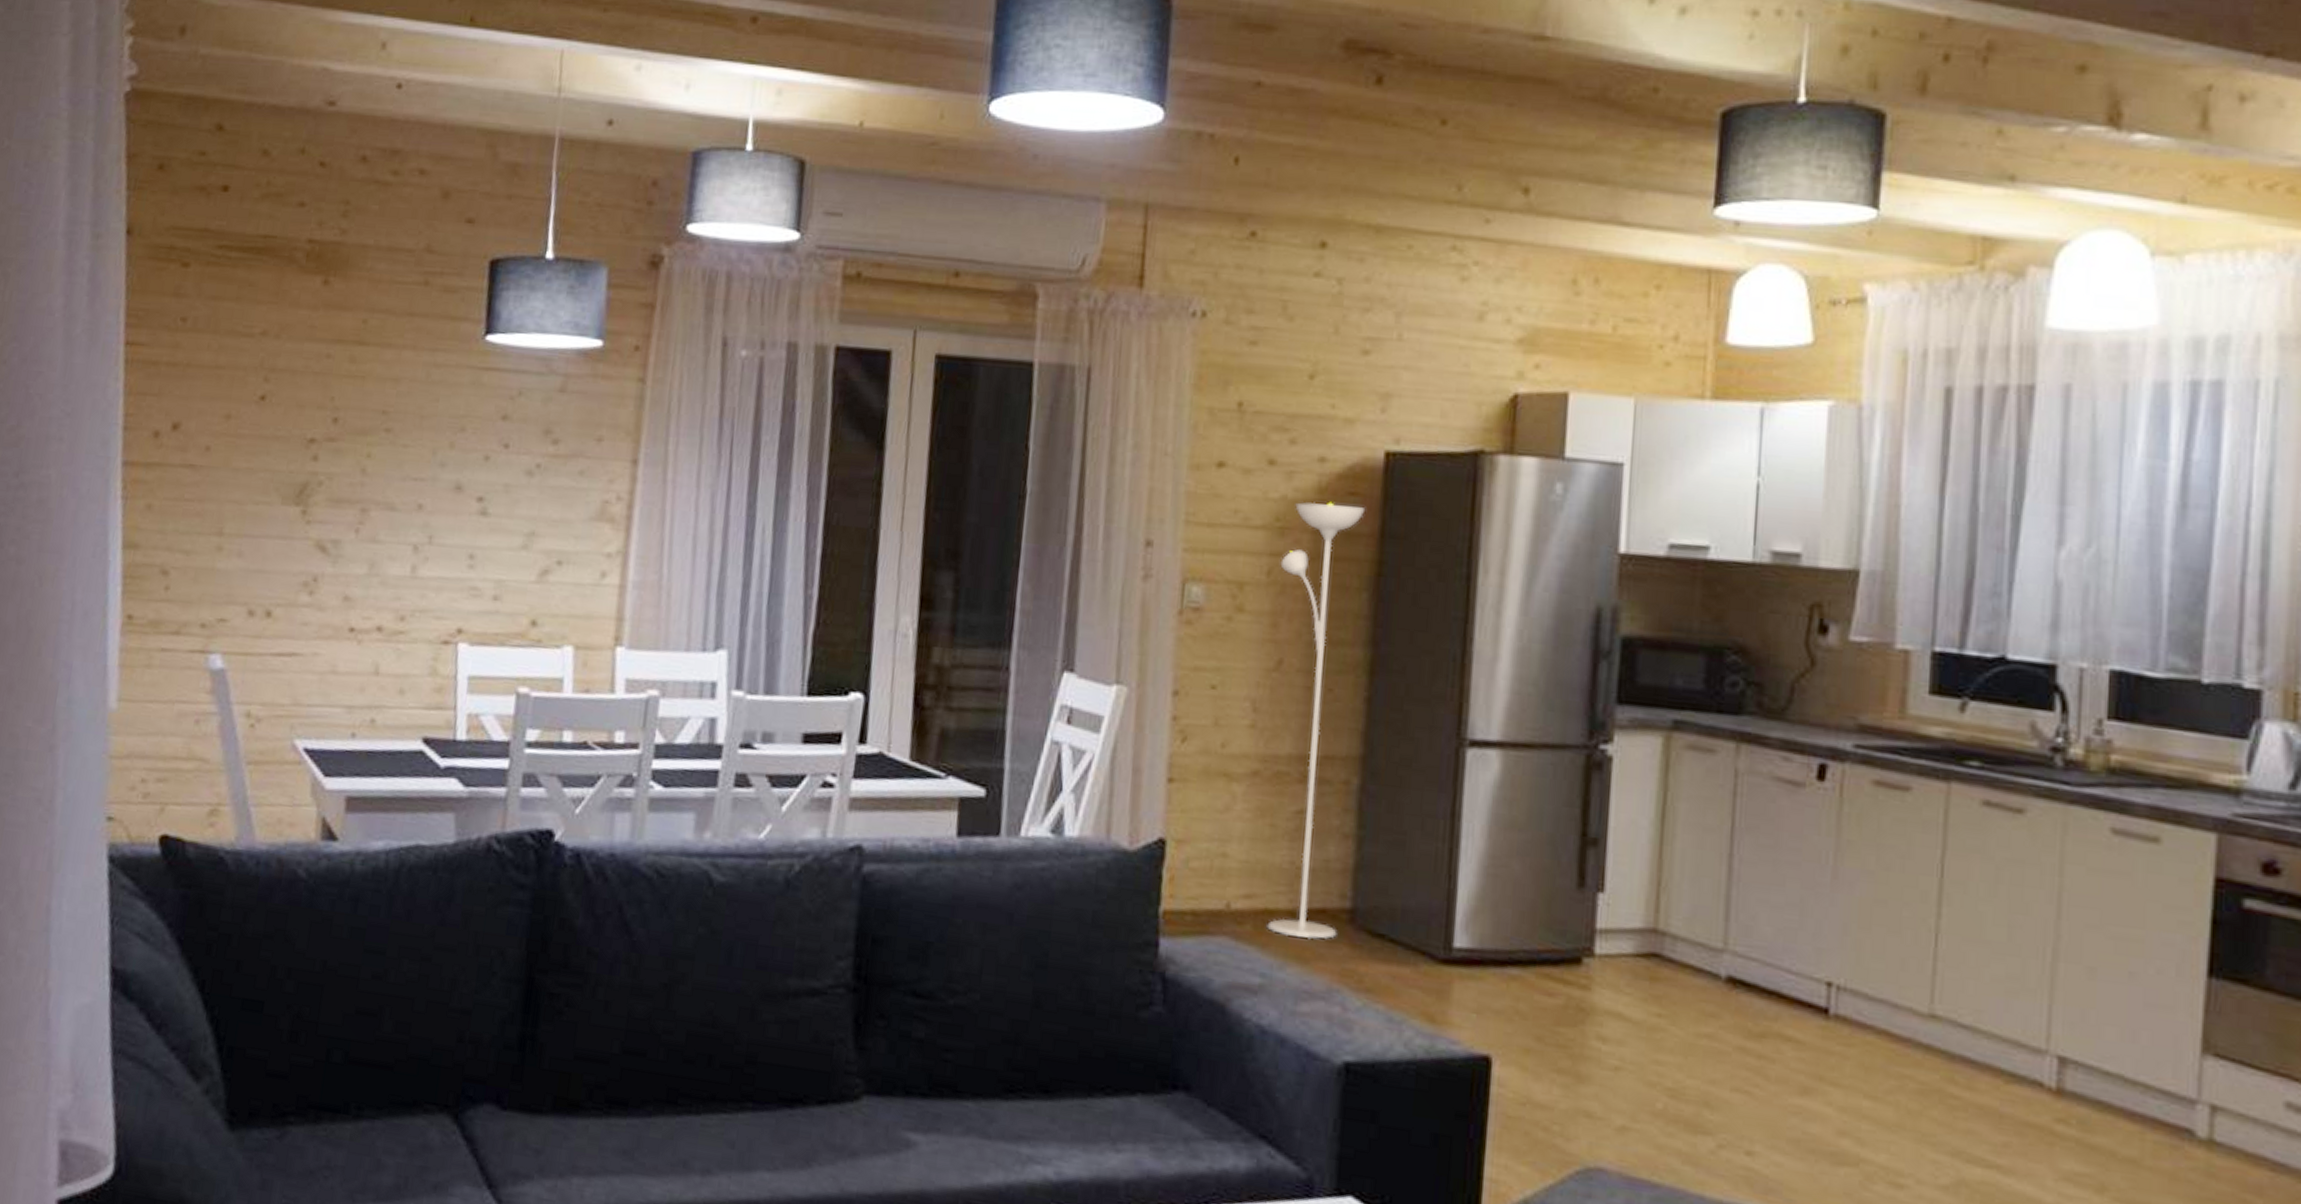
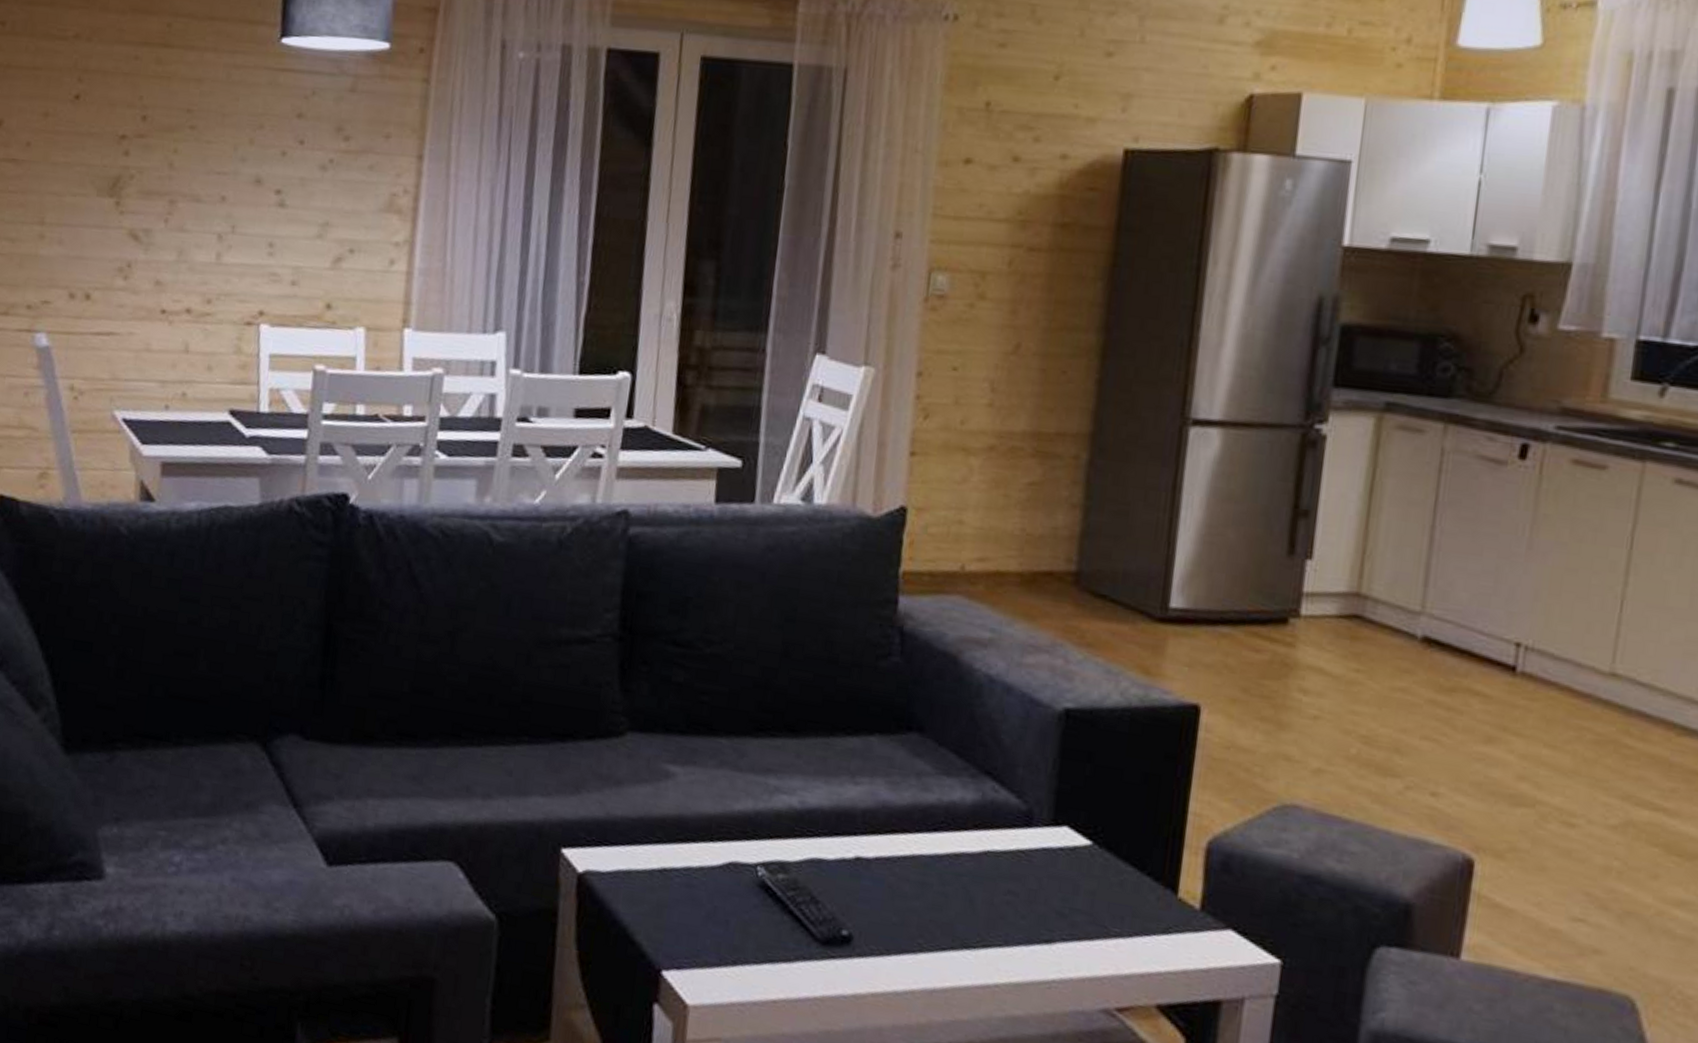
floor lamp: present [1267,502,1366,940] -> none [998,196,1104,599]

